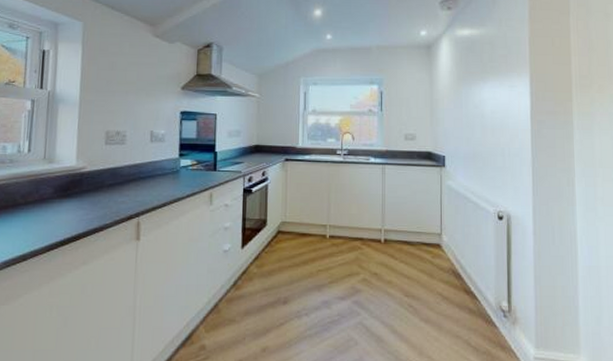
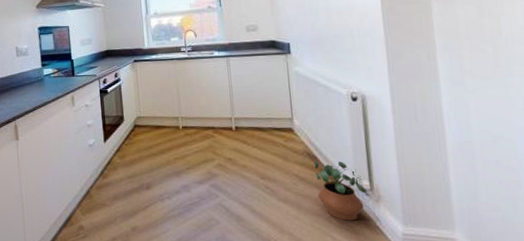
potted plant: none [458,280,505,343] -> present [314,161,367,221]

